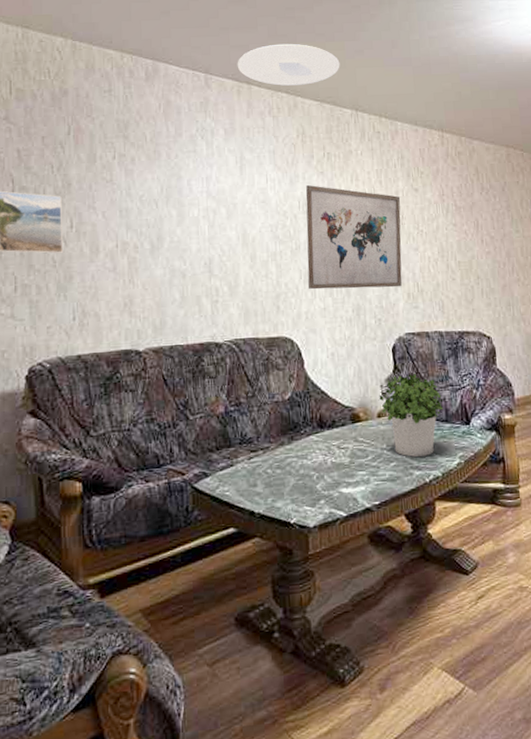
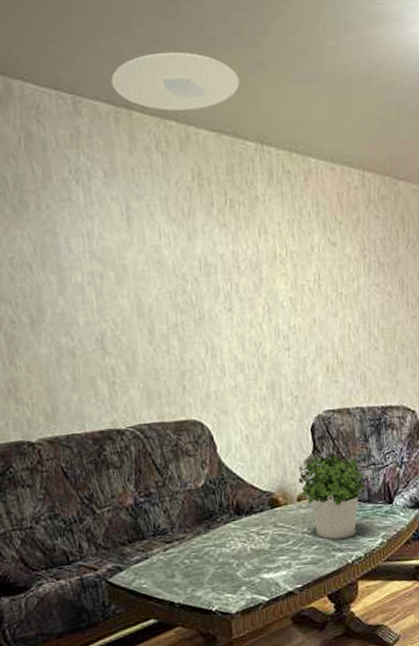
wall art: present [305,185,402,290] -> none [207,240,320,366]

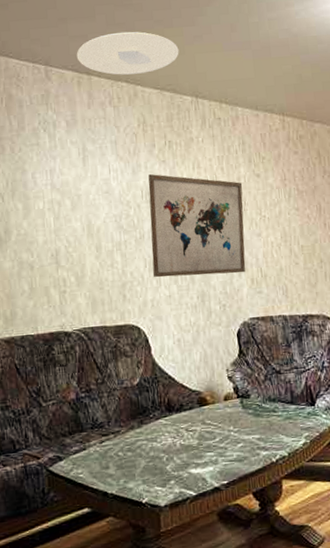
wall art: none [207,240,320,366] -> present [148,174,246,278]
potted plant: present [297,454,365,539] -> none [224,357,288,438]

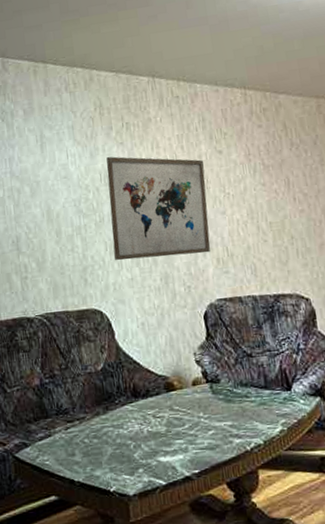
ceiling light: present [76,31,179,75] -> none [31,17,134,61]

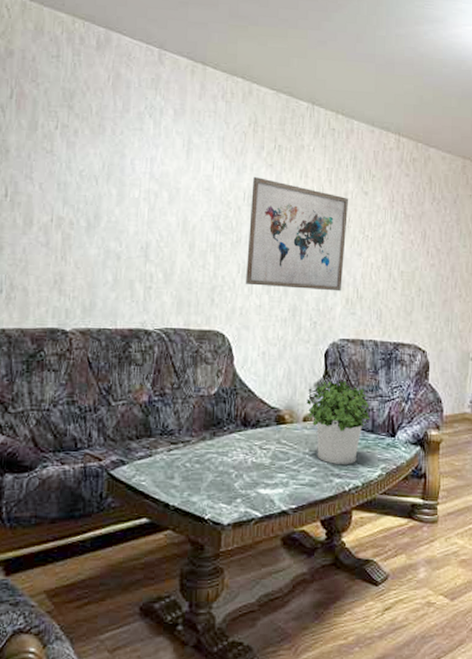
potted plant: none [192,340,261,425] -> present [305,381,370,464]

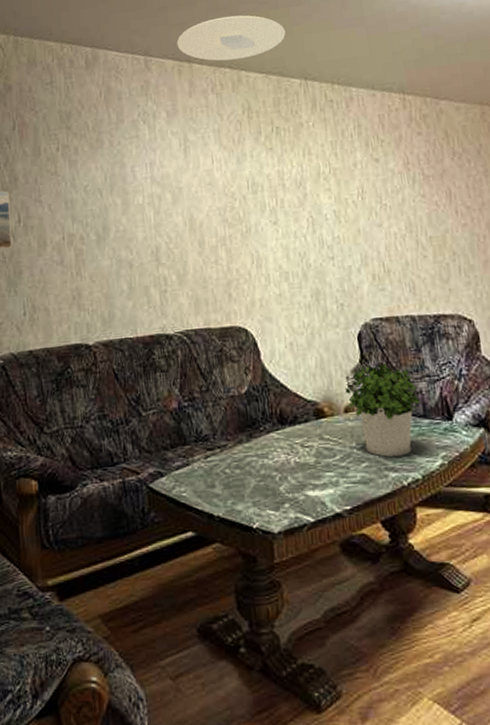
ceiling light: none [193,25,301,72] -> present [177,15,286,61]
wall art: present [245,177,349,292] -> none [254,163,366,275]

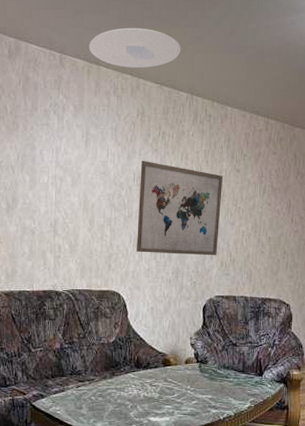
wall art: none [254,163,366,275] -> present [136,161,224,256]
potted plant: present [344,364,420,457] -> none [187,330,241,398]

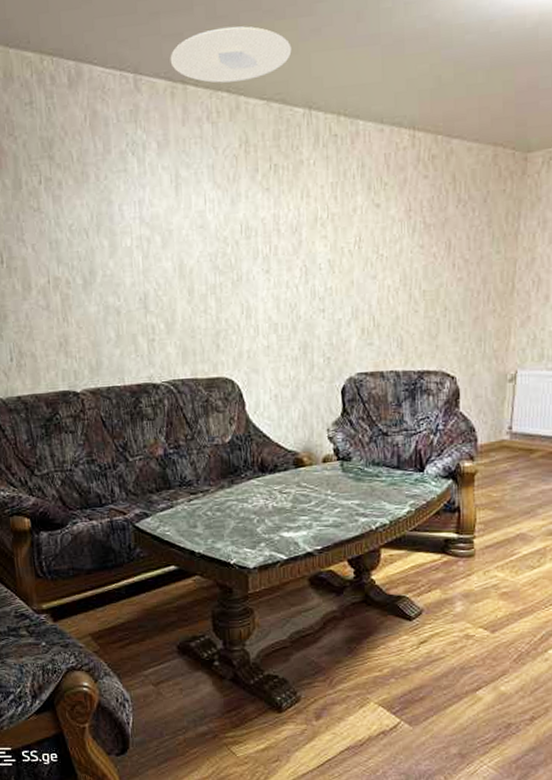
wall art: present [136,161,224,256] -> none [248,205,359,326]

